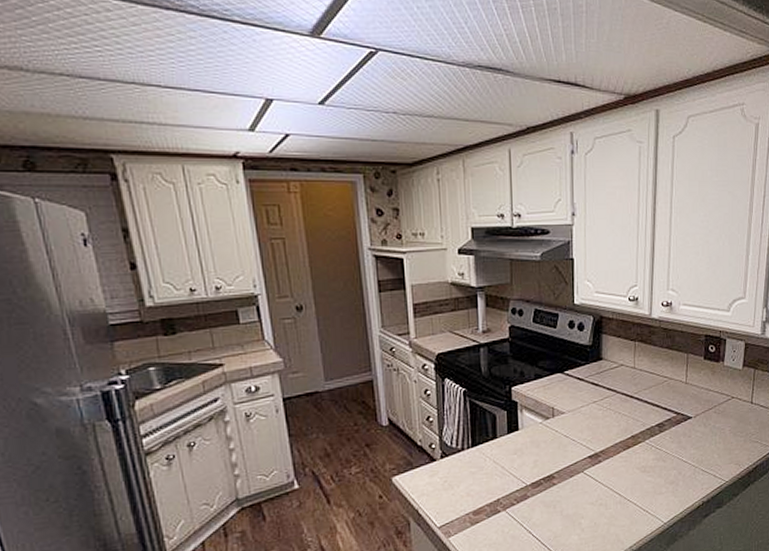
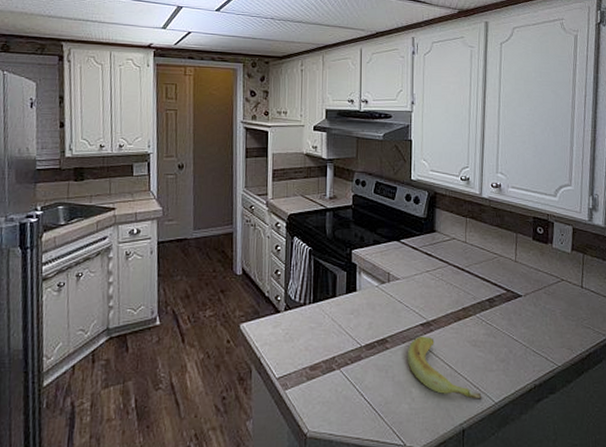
banana: none [575,467,651,523] -> present [407,336,482,399]

